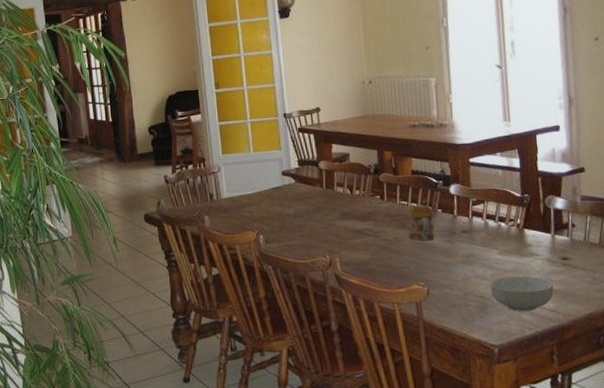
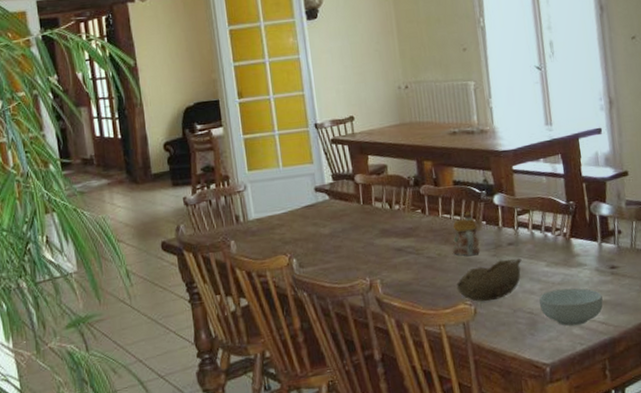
bowl: none [411,245,475,284] -> present [456,257,522,302]

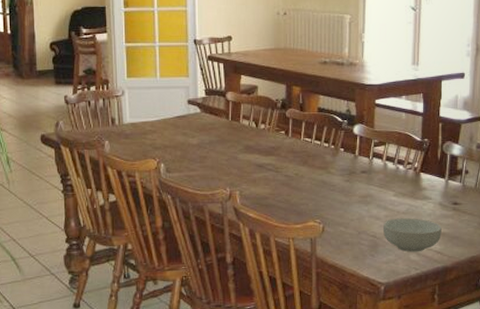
teapot: present [452,212,480,256] -> none [310,138,335,178]
bowl: present [456,257,522,302] -> none [309,185,372,222]

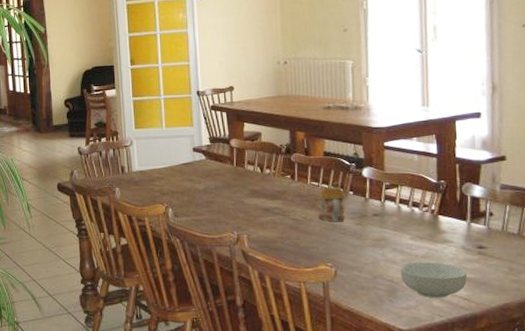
teapot: none [310,138,335,178] -> present [318,181,345,221]

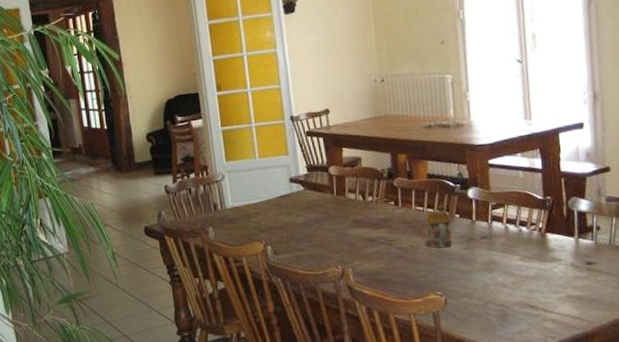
cereal bowl: present [401,262,467,298] -> none [511,282,578,320]

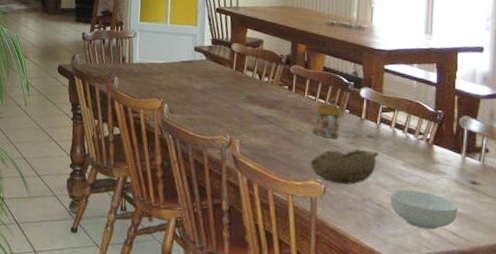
bowl: none [427,251,495,293] -> present [310,149,379,185]
cereal bowl: none [511,282,578,320] -> present [391,189,458,230]

